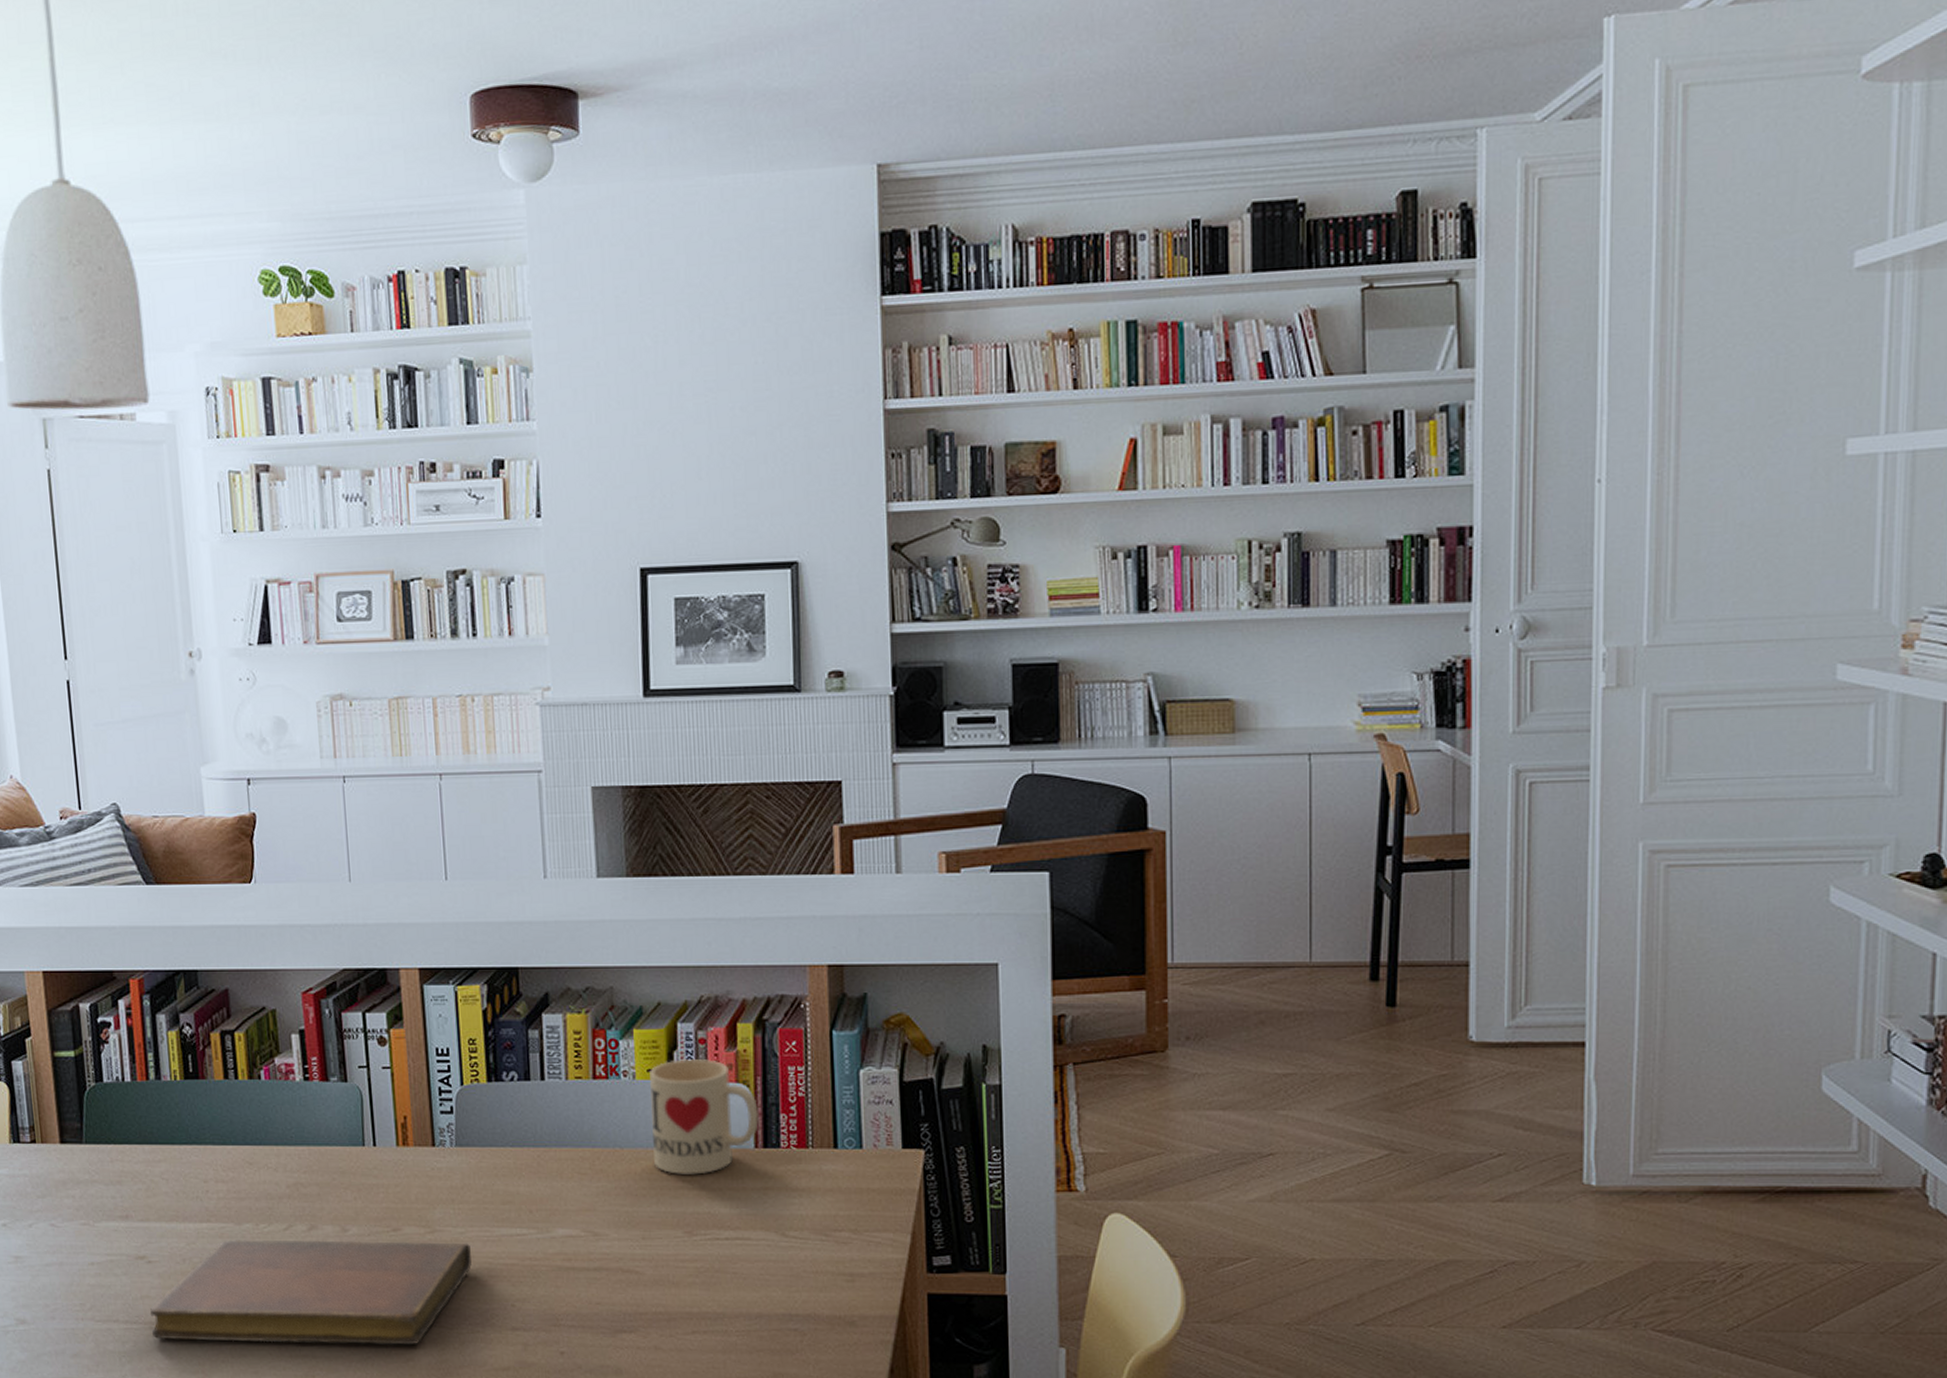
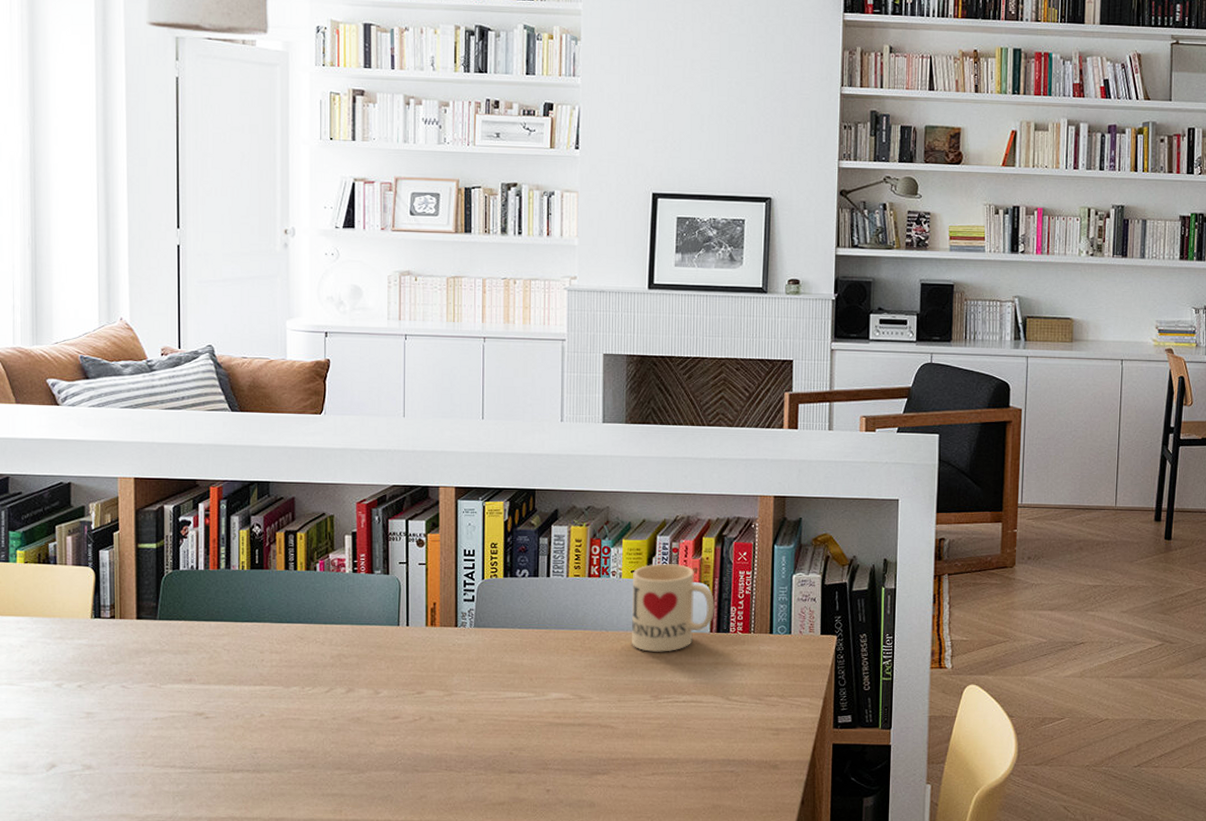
notebook: present [149,1239,472,1345] -> none [203,700,480,785]

